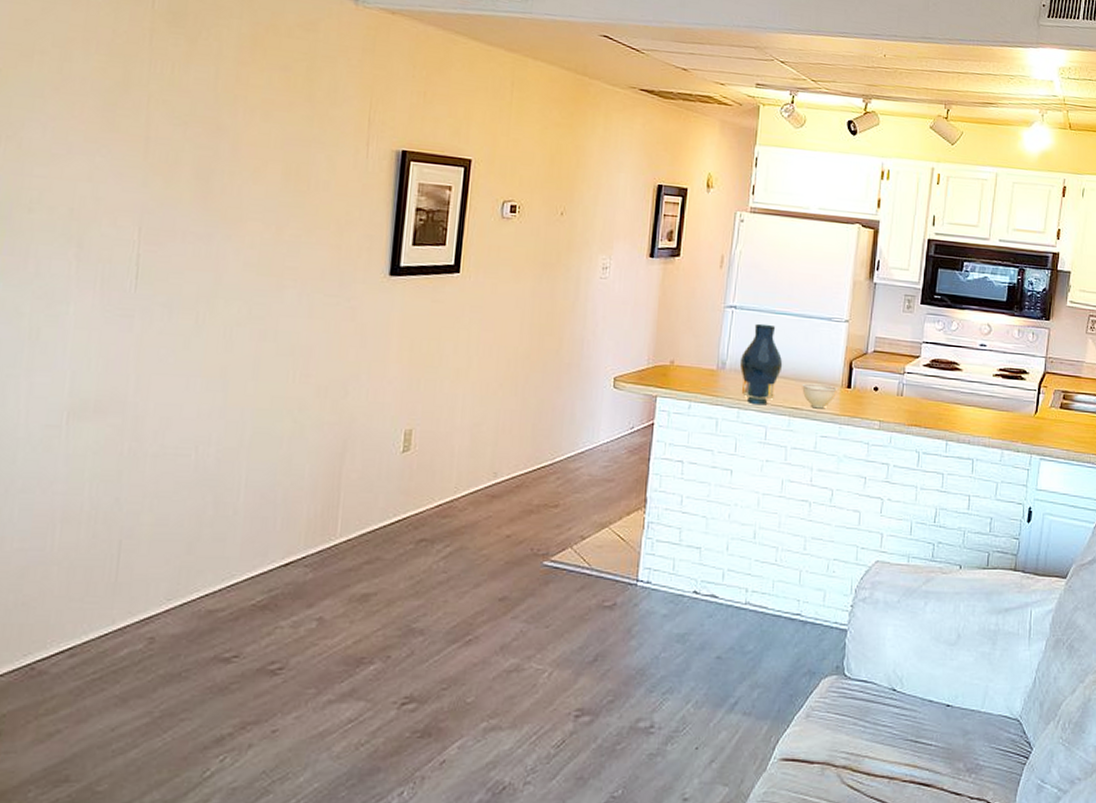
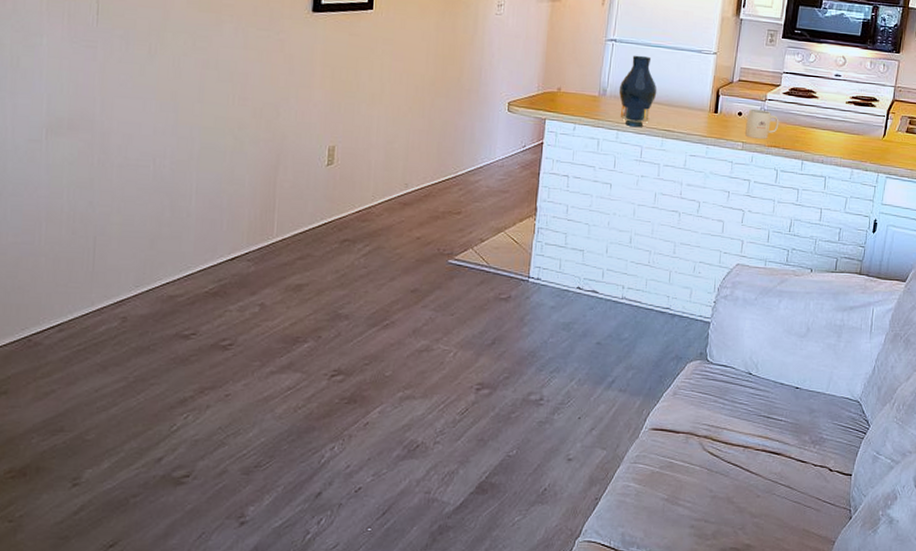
bowl: present [802,383,837,409] -> none [674,108,705,132]
mug: none [882,383,920,418] -> present [745,108,779,140]

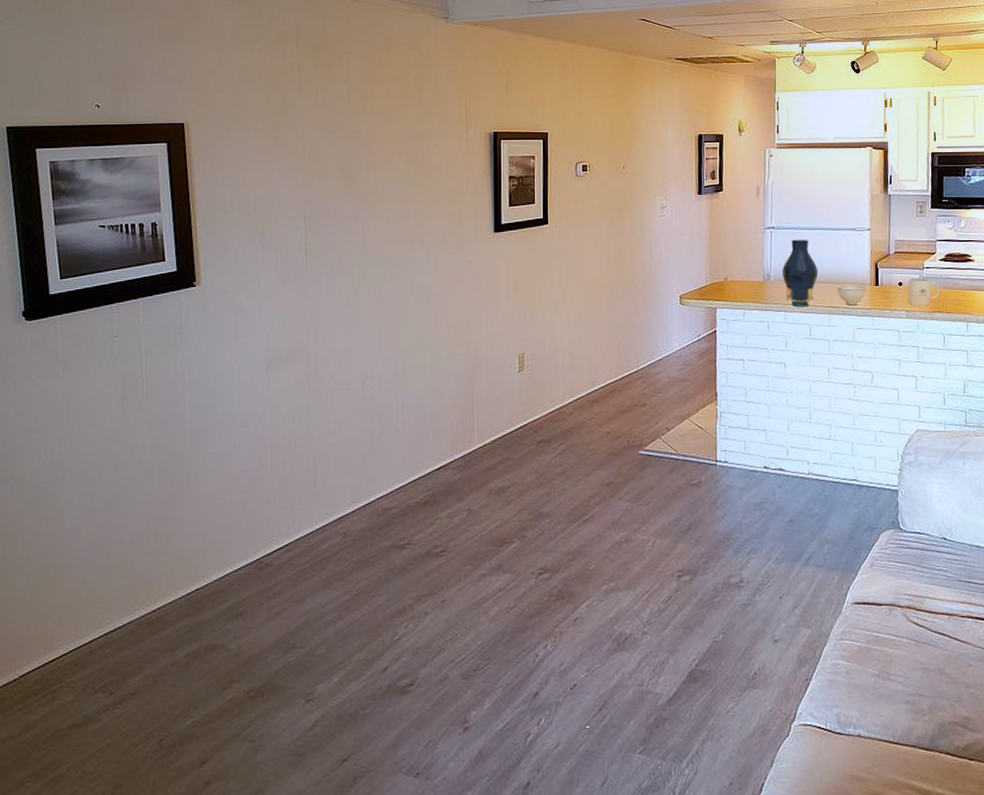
bowl: none [674,108,705,132] -> present [836,284,867,306]

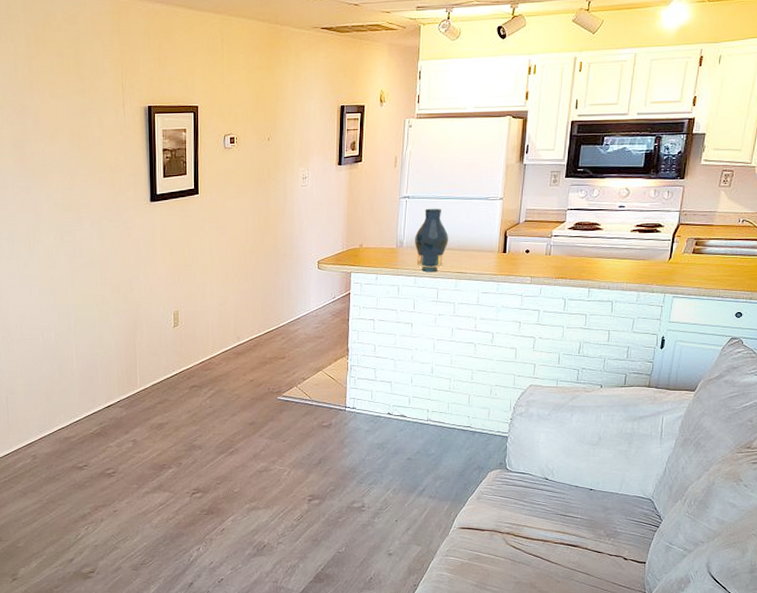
bowl: present [836,284,867,306] -> none [465,251,495,271]
mug: present [907,277,940,307] -> none [533,245,566,273]

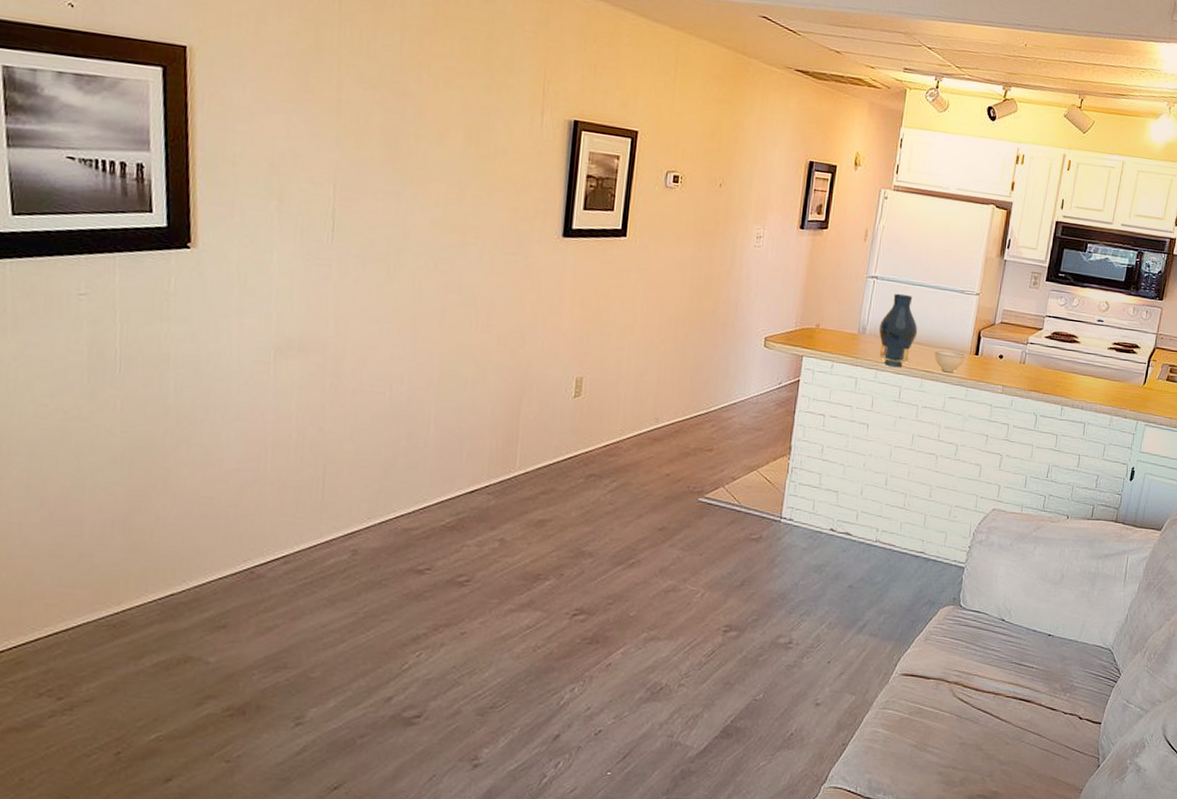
bowl: none [465,251,495,271] -> present [934,349,966,373]

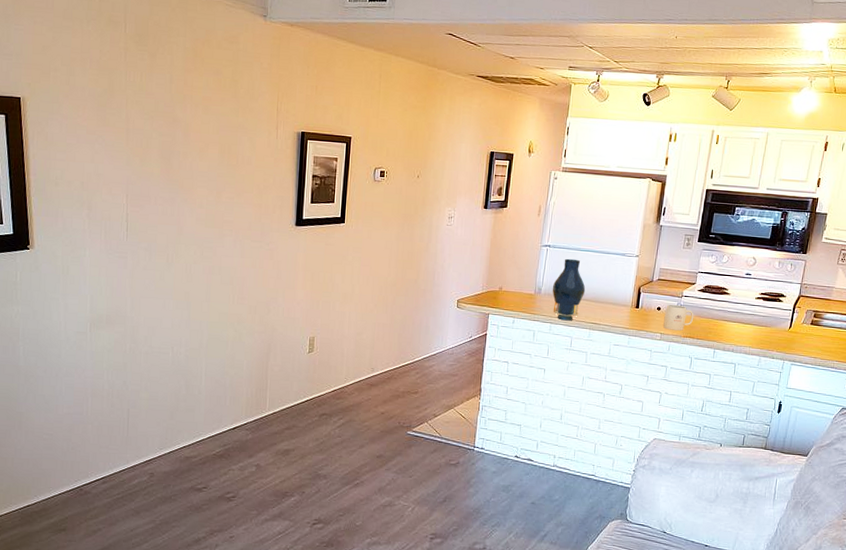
bowl: present [934,349,966,373] -> none [600,304,628,324]
mug: none [1006,351,1041,384] -> present [663,304,694,332]

